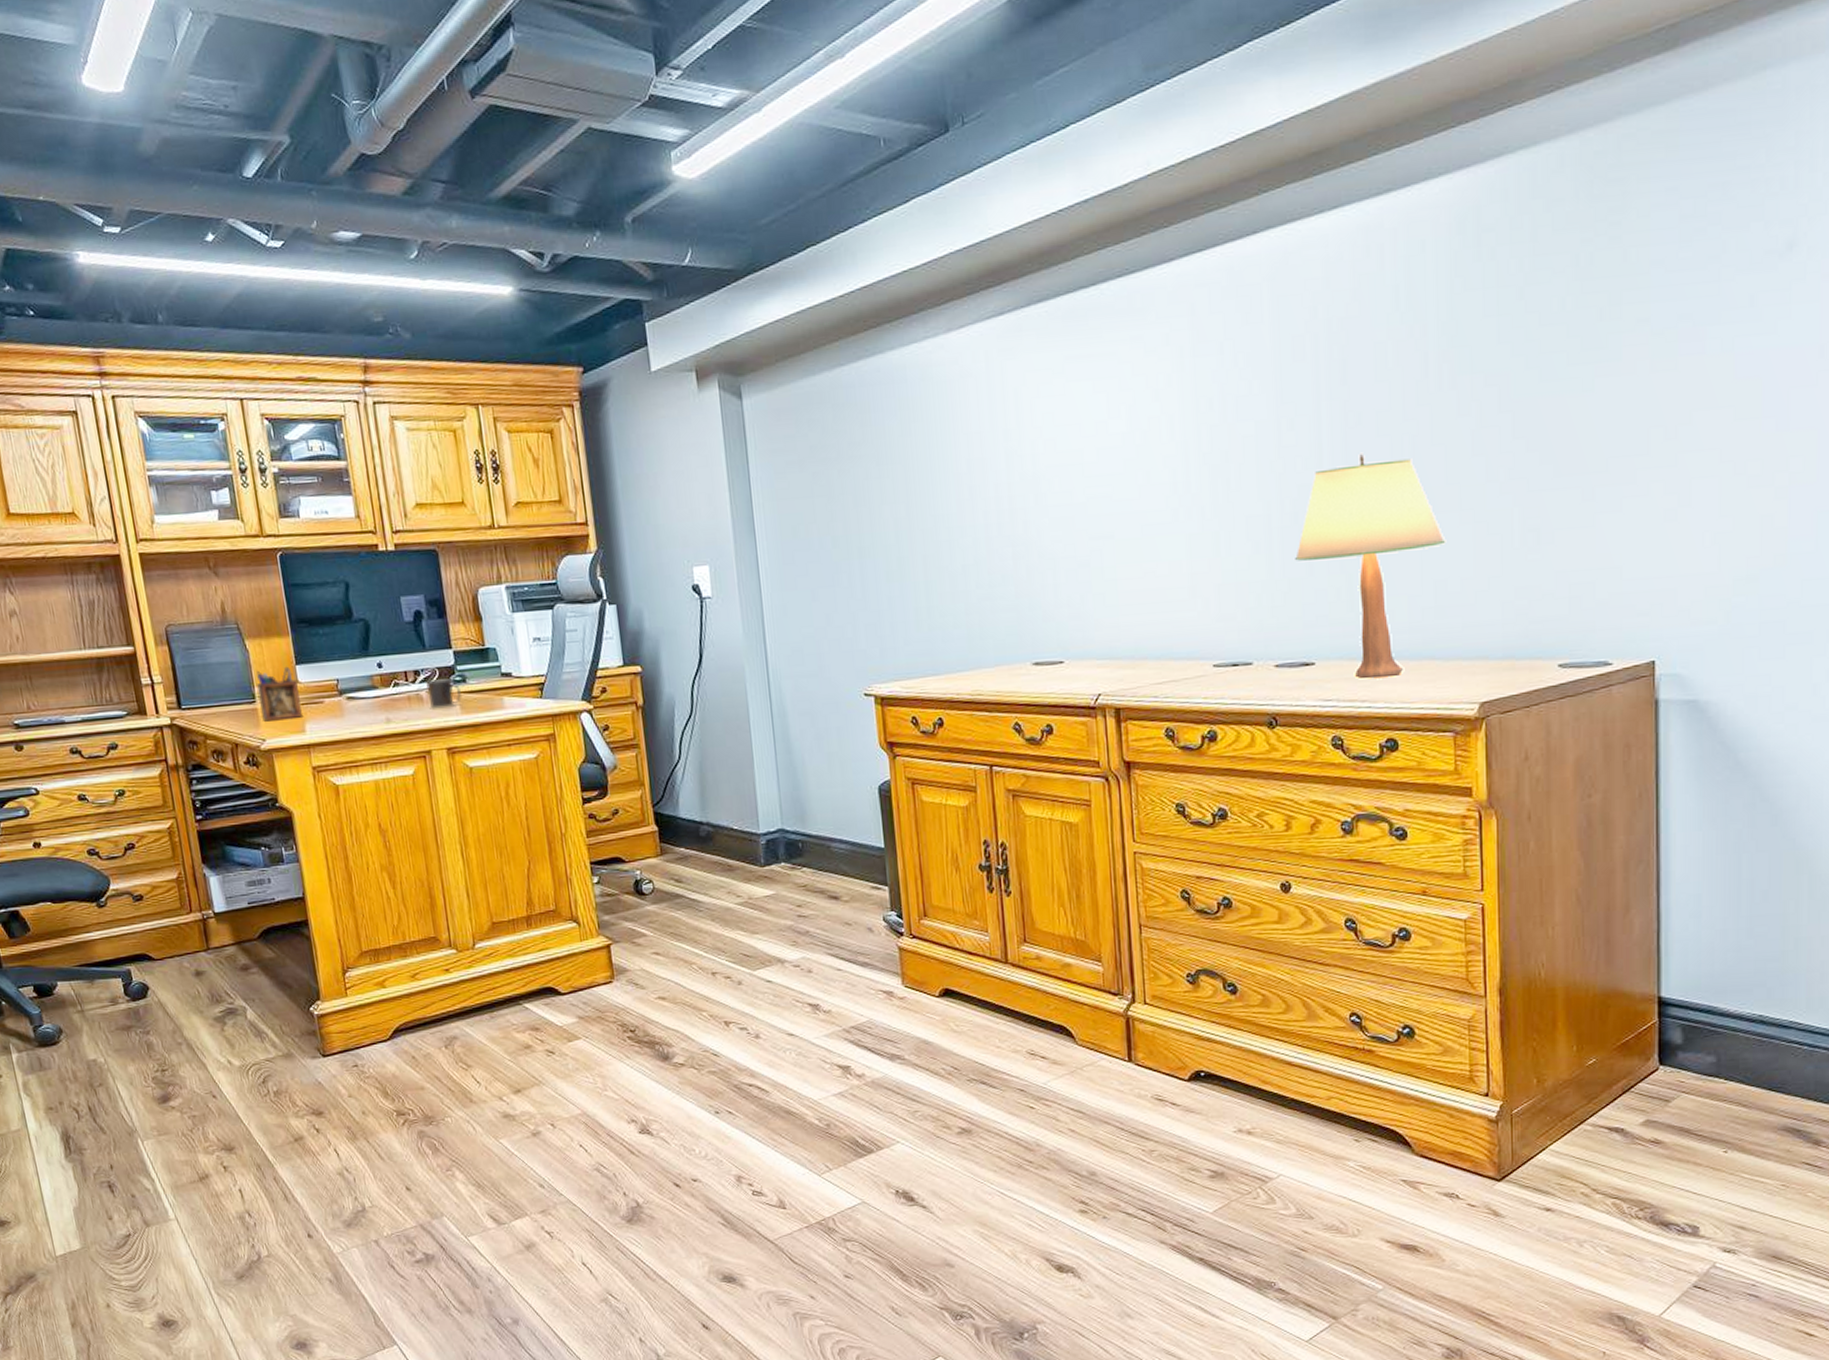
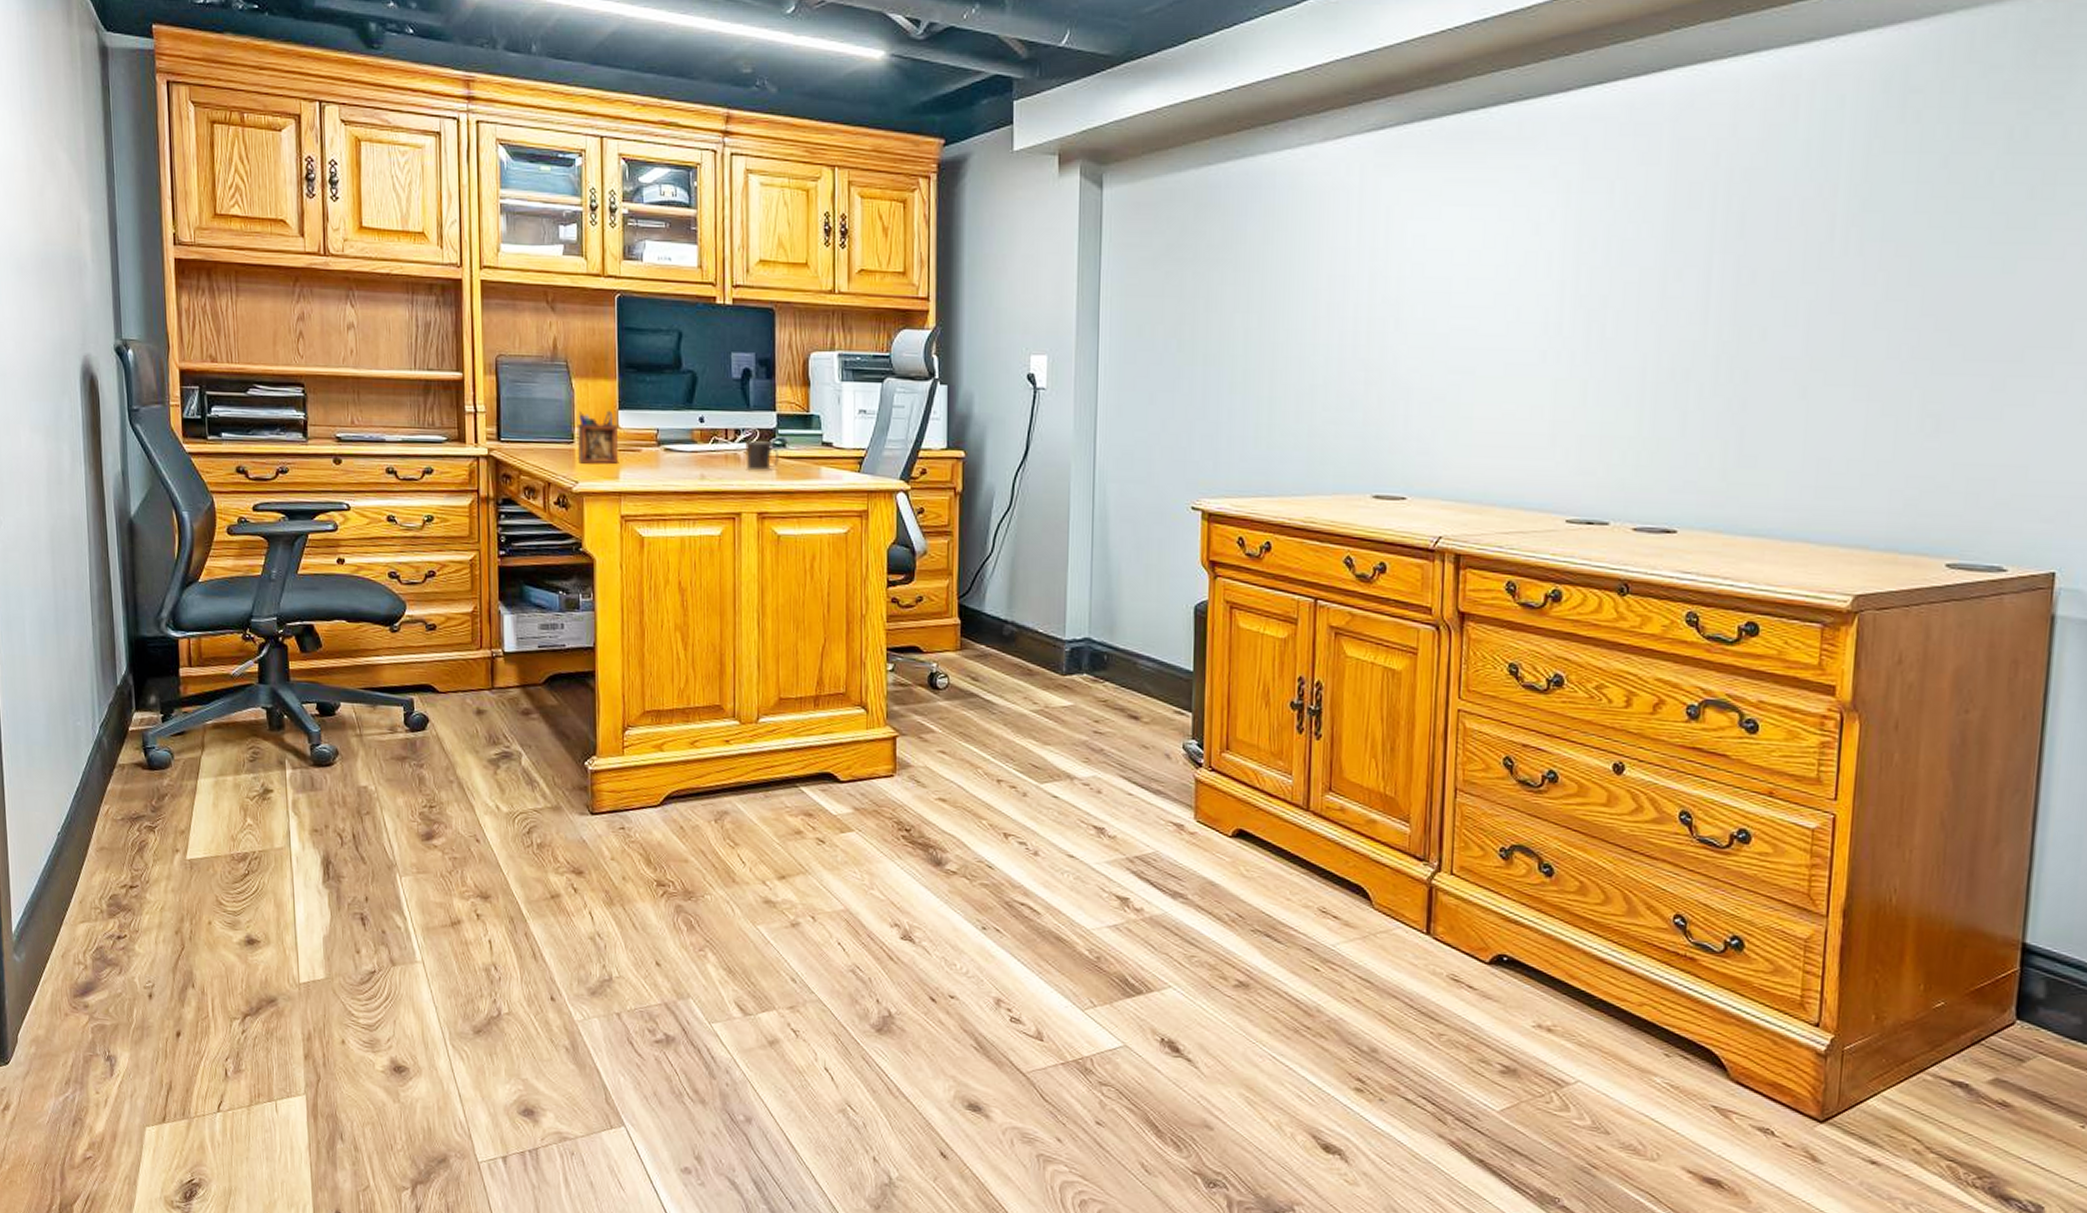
table lamp: present [1295,454,1446,679] -> none [1667,314,1835,556]

